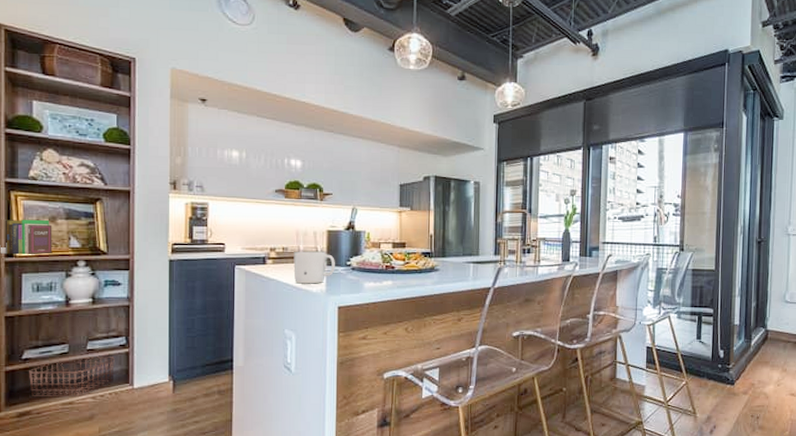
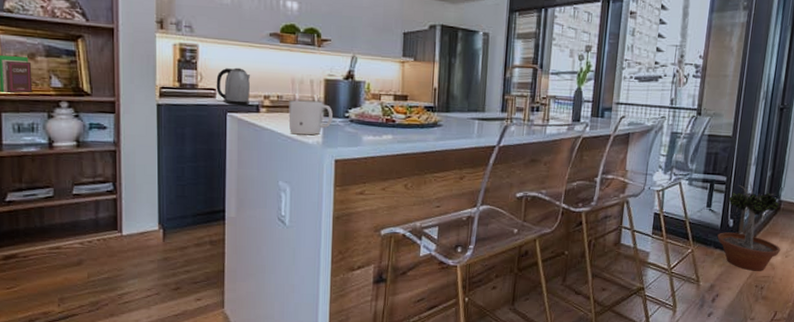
basket: present [29,356,115,397] -> none [13,201,102,242]
kettle: none [225,223,258,258] -> present [216,67,251,106]
potted tree: none [709,312,772,401] -> present [717,181,781,271]

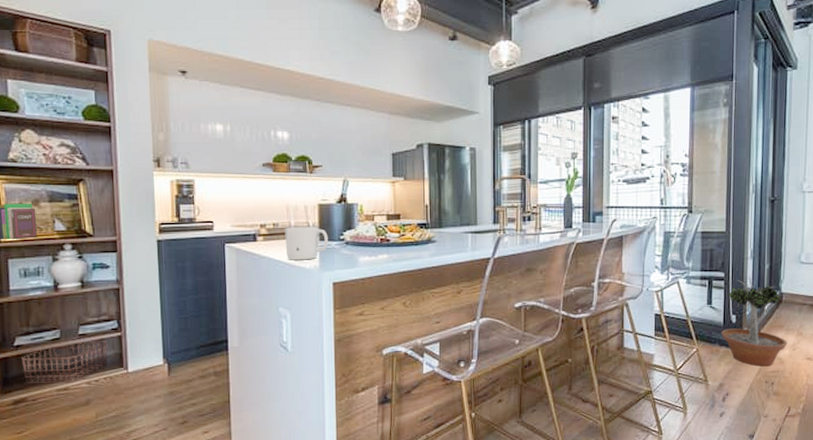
basket: none [13,201,102,242] -> present [22,341,108,383]
kettle: present [216,67,251,106] -> none [213,199,247,236]

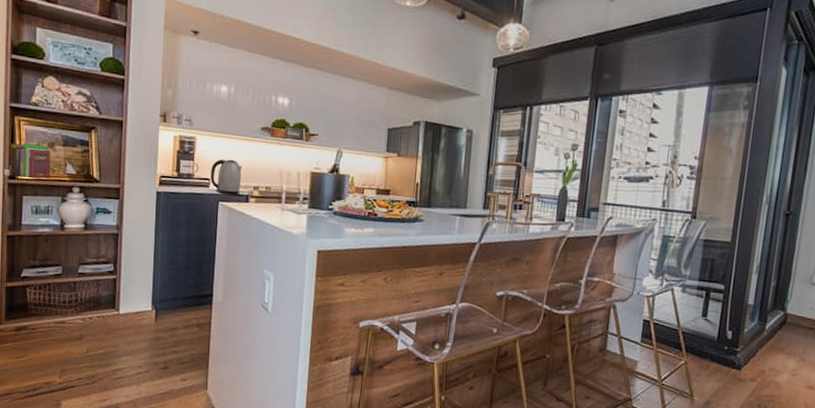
kettle: none [213,199,247,236] -> present [210,159,243,195]
mug: present [285,226,328,260] -> none [275,191,317,226]
potted tree: present [721,275,787,367] -> none [713,291,787,390]

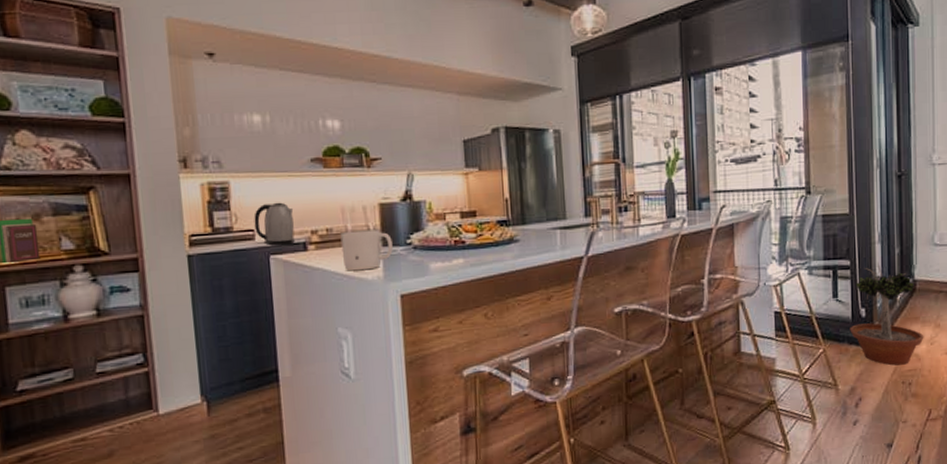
basket: present [27,280,103,317] -> none [27,379,133,435]
mug: none [275,191,317,226] -> present [340,229,393,271]
potted tree: none [713,291,787,390] -> present [850,262,924,366]

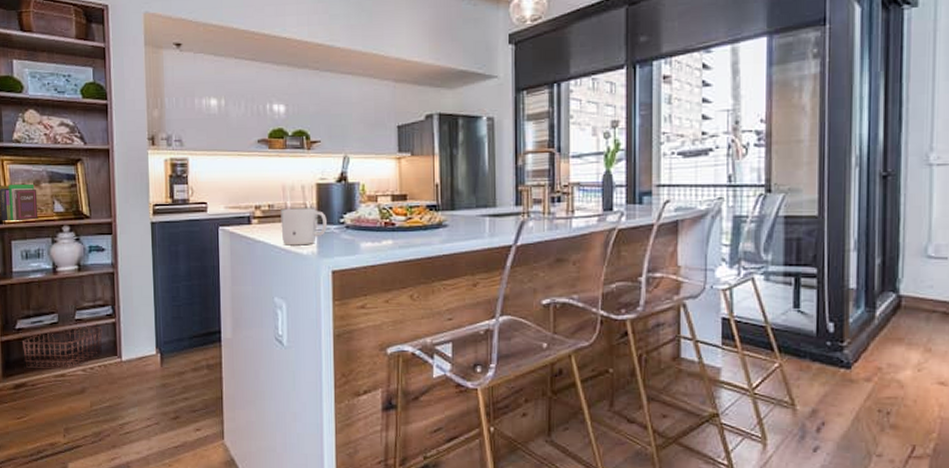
basket: none [27,379,133,435] -> present [22,327,103,369]
kettle: present [254,202,295,246] -> none [207,178,241,218]
potted tree: present [850,262,924,366] -> none [813,272,909,391]

